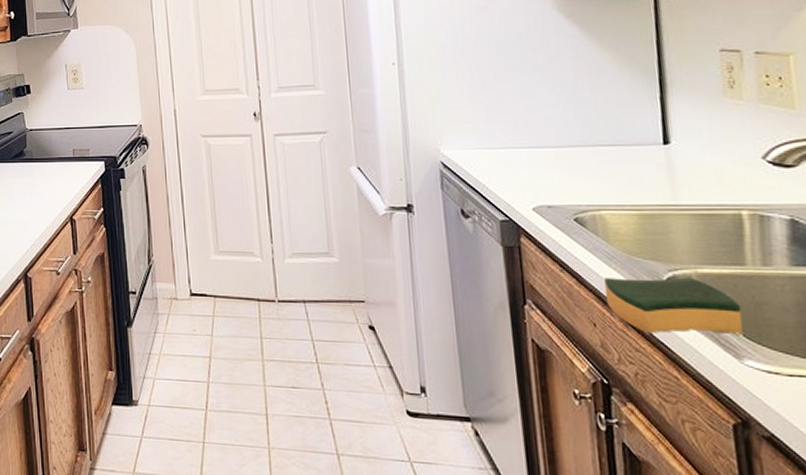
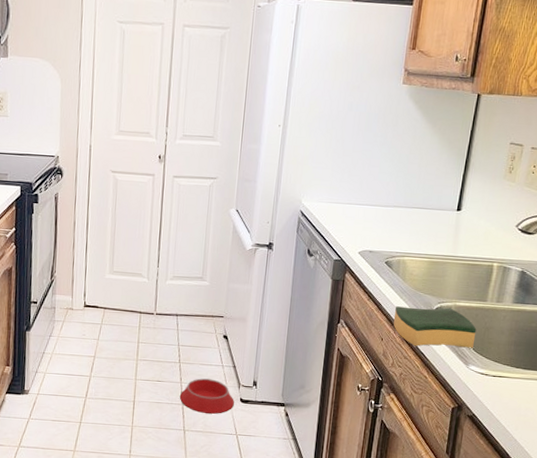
pet bowl: none [324,383,399,432] -> present [179,378,234,414]

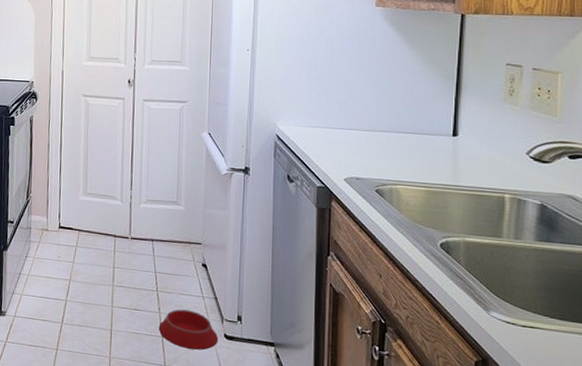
sponge: present [393,306,477,348] -> none [391,239,494,292]

